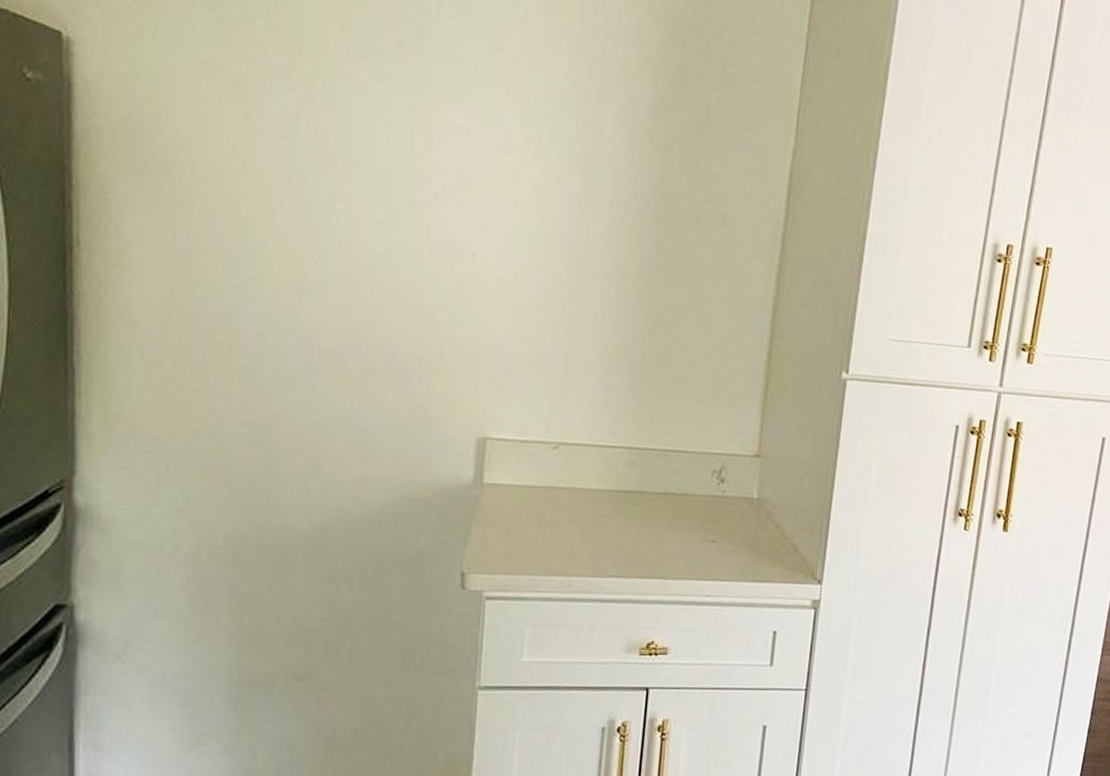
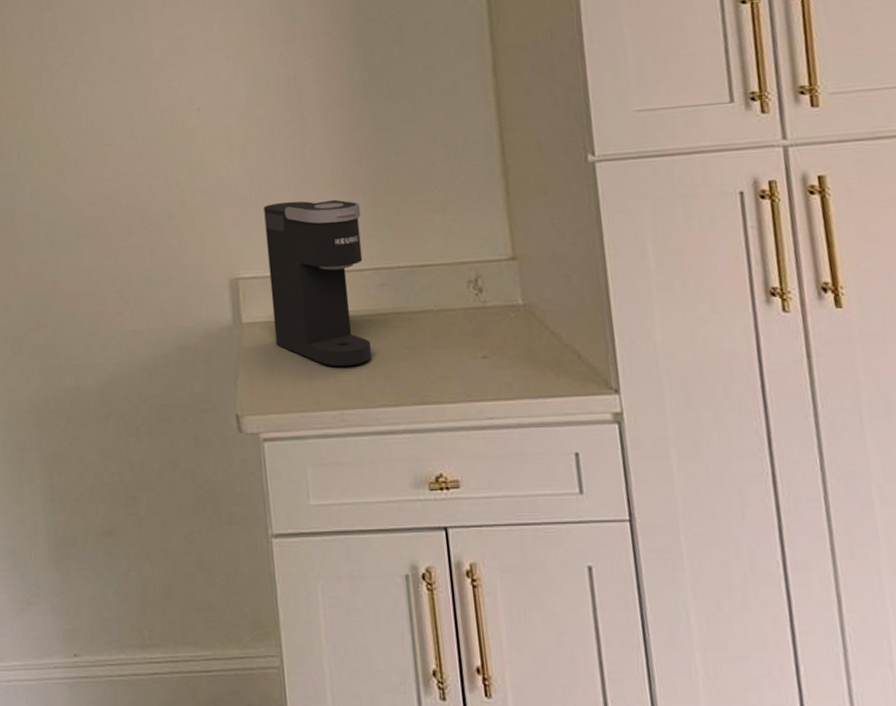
coffee maker: none [515,368,625,537] -> present [264,199,373,367]

